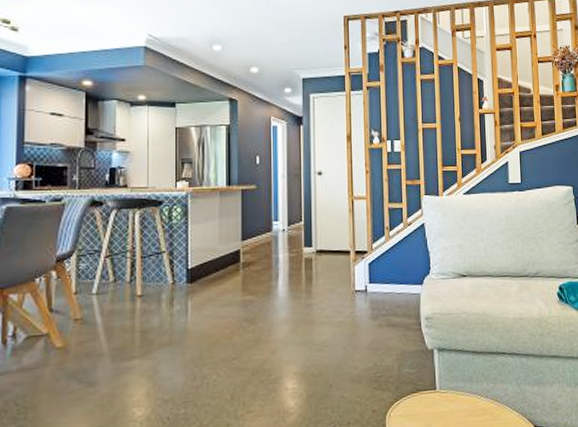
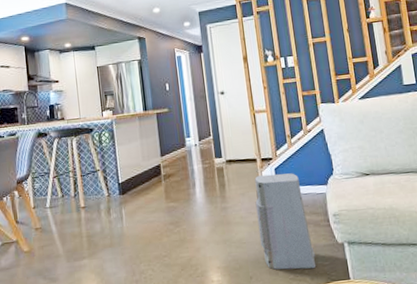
air purifier: none [344,269,403,378] -> present [255,173,317,270]

